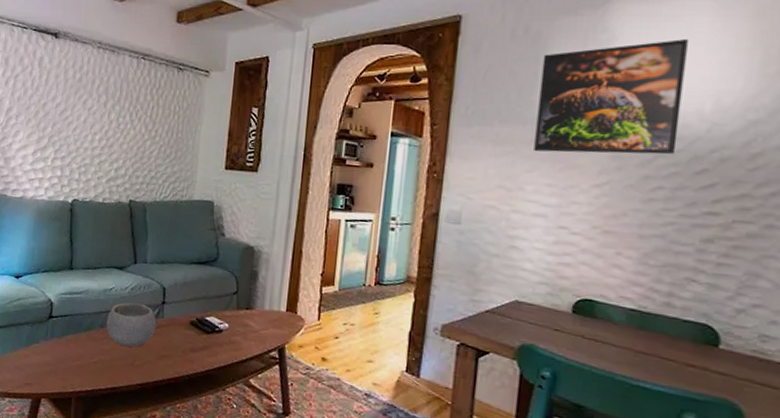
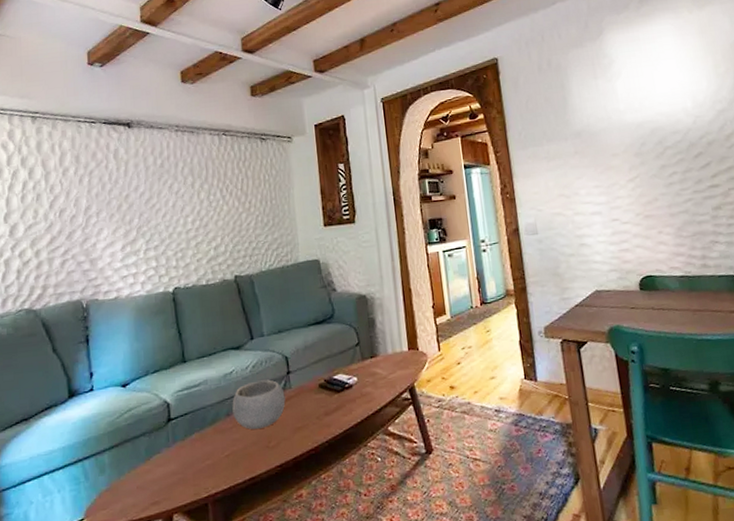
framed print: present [534,39,688,155] -> none [566,56,677,161]

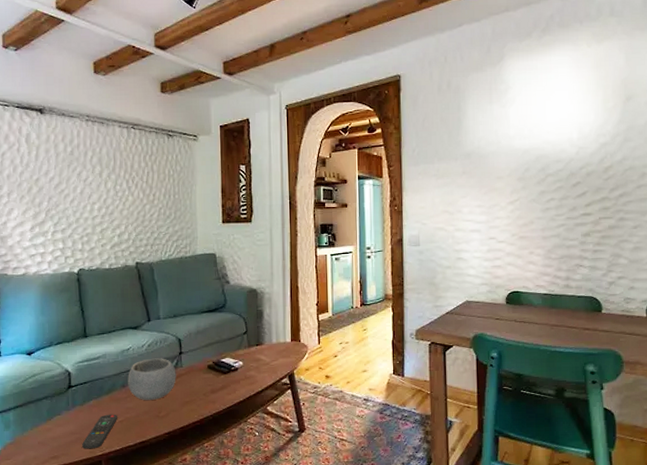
remote control: none [185,447,223,491] -> present [82,414,117,449]

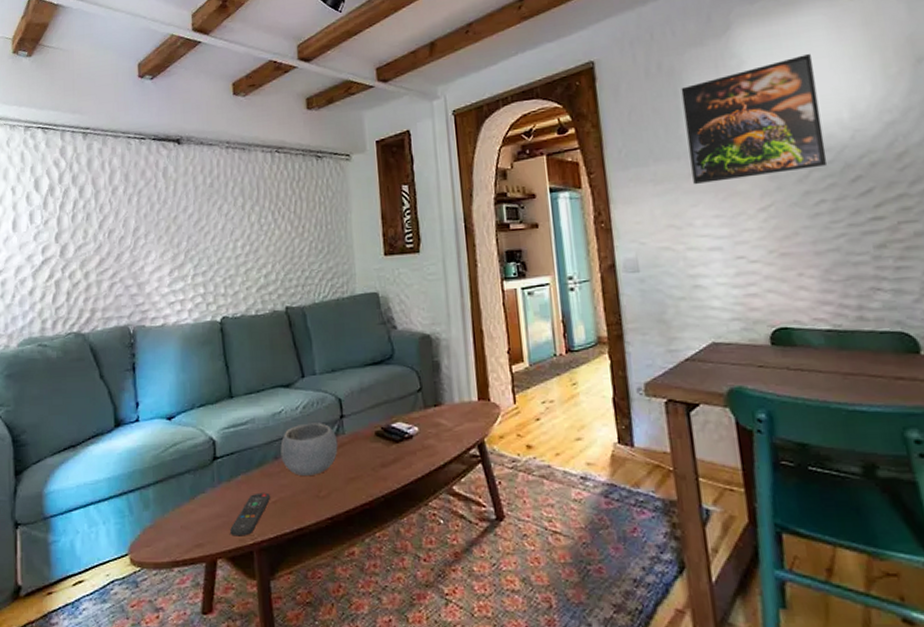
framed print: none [463,86,559,181] -> present [681,54,828,185]

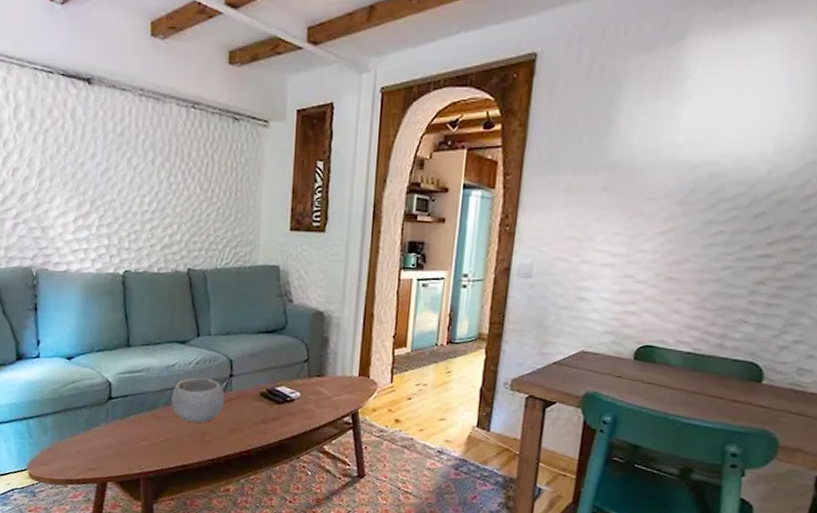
remote control: present [230,492,270,536] -> none [121,431,159,466]
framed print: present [681,54,828,185] -> none [604,78,757,200]

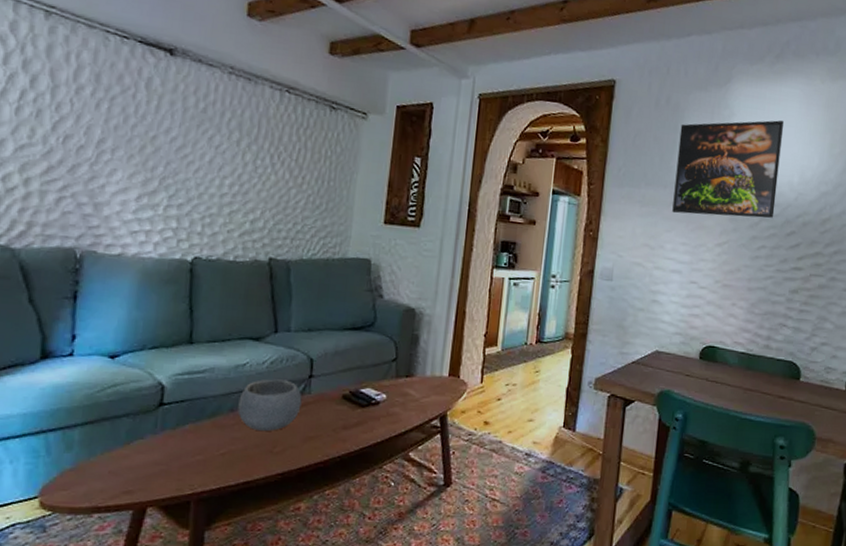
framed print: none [604,78,757,200] -> present [672,120,784,218]

